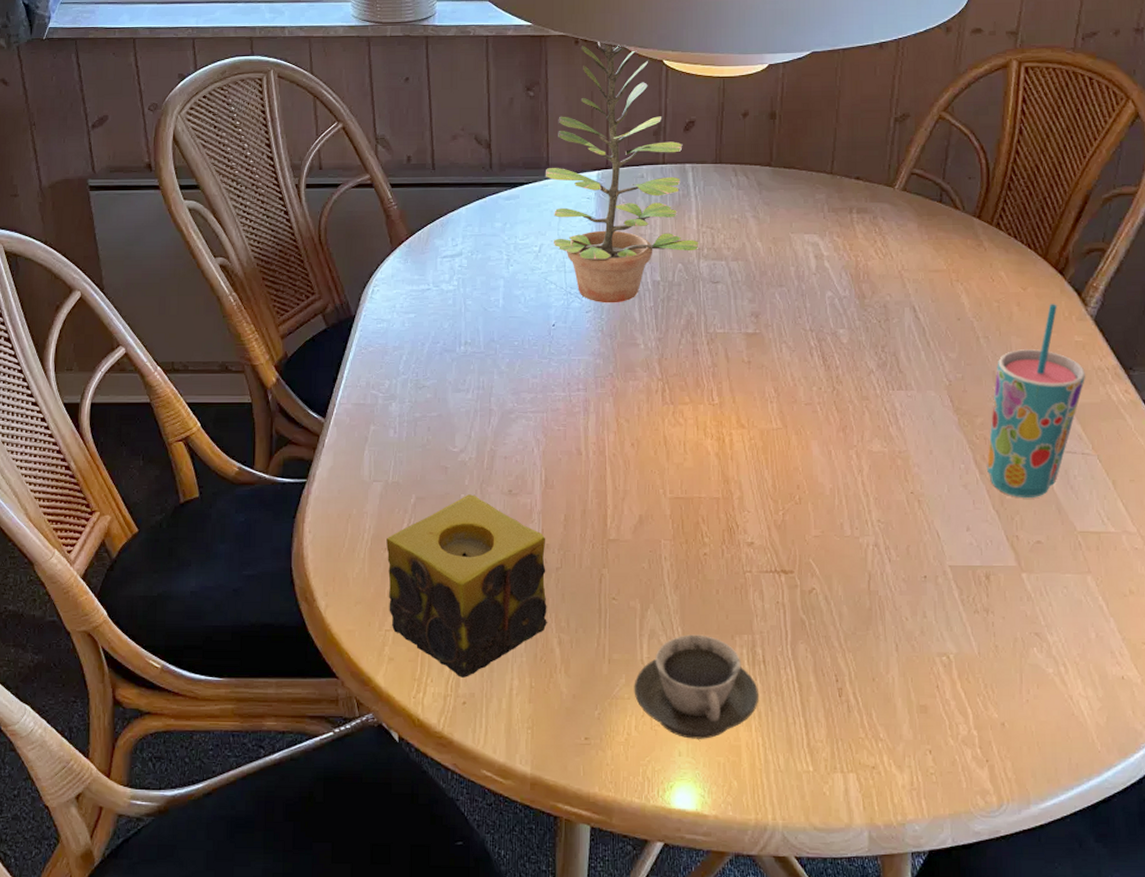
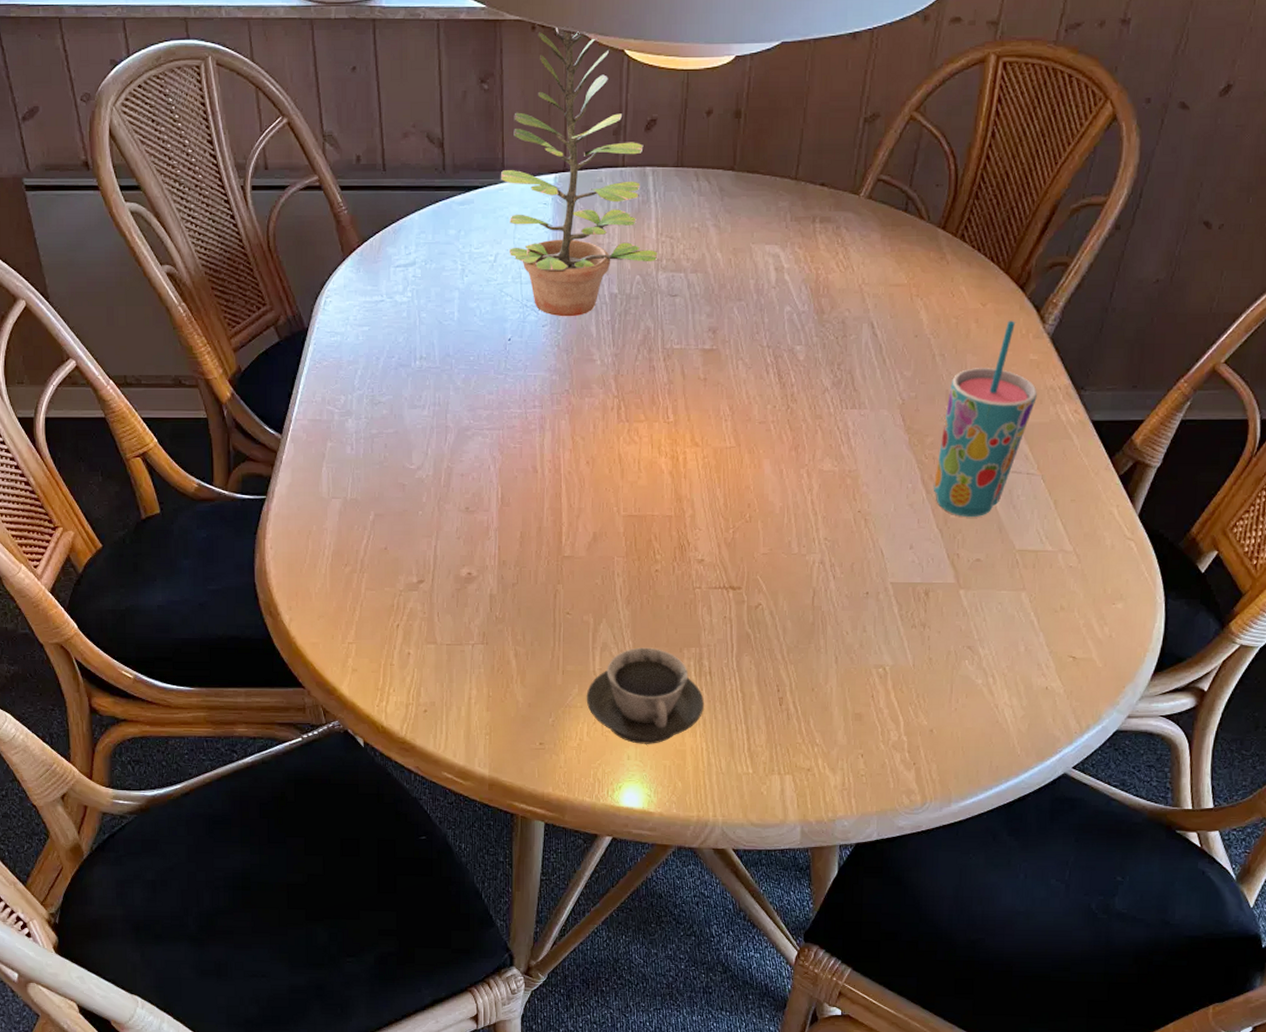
candle: present [386,494,547,678] -> none [347,511,504,687]

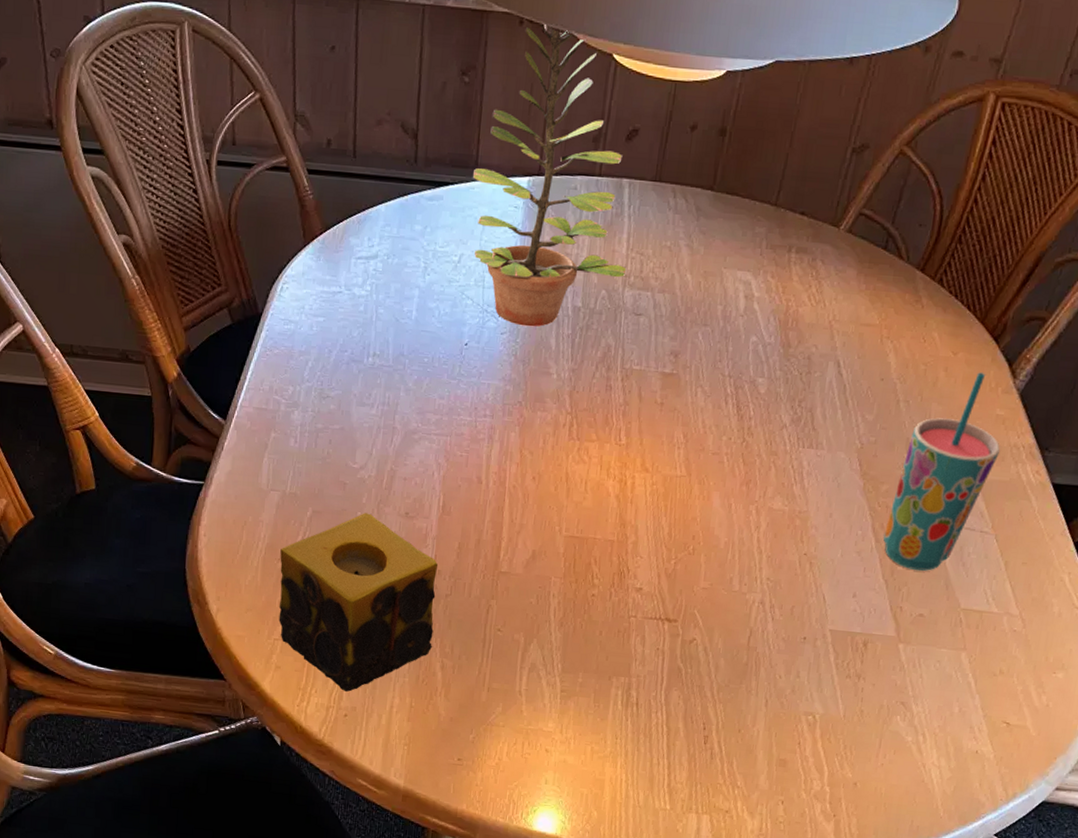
candle: none [347,511,504,687] -> present [278,513,439,692]
cup: present [586,647,704,744] -> none [509,671,628,771]

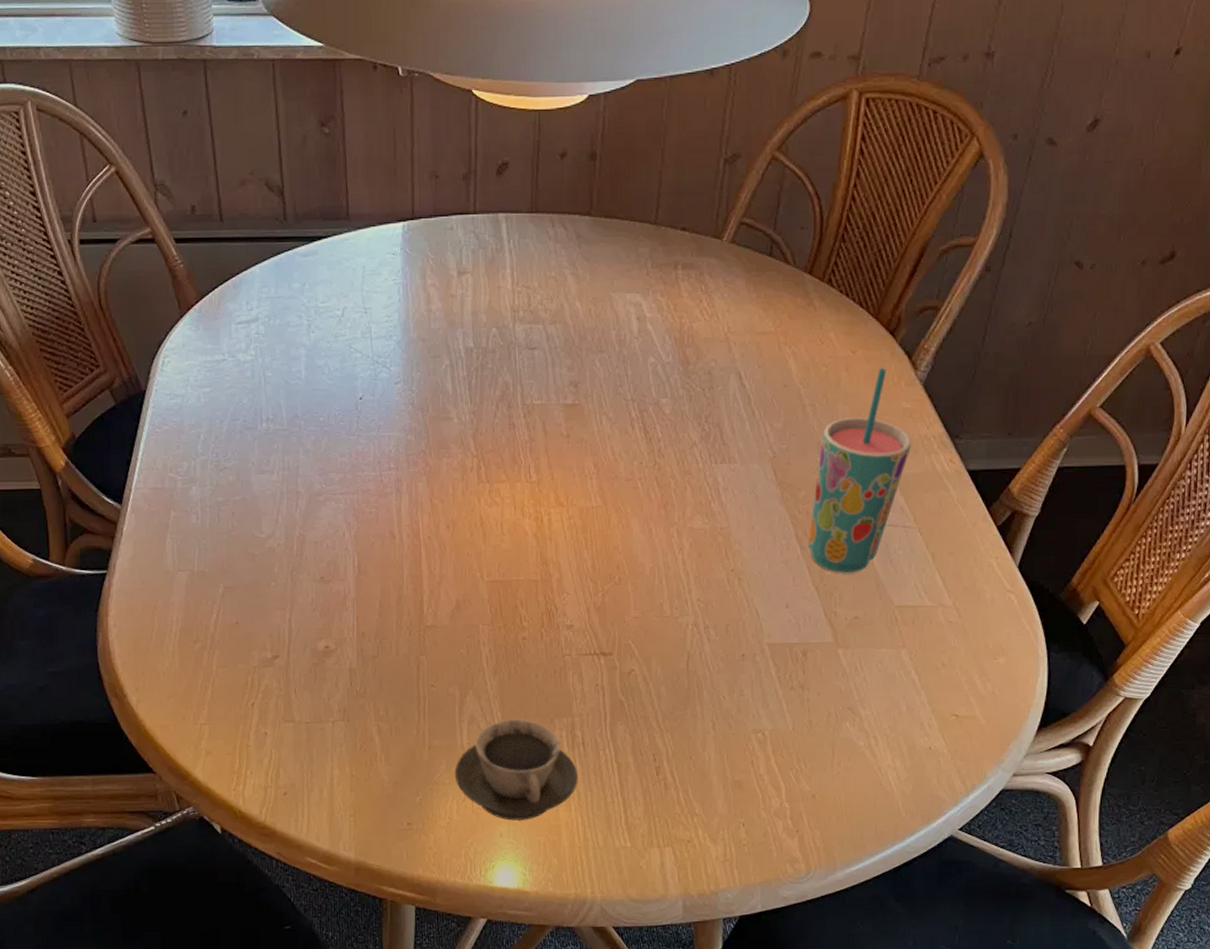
candle: present [278,513,439,692] -> none [196,582,366,769]
plant: present [473,21,627,327] -> none [346,64,515,374]
cup: none [509,671,628,771] -> present [454,719,578,821]

